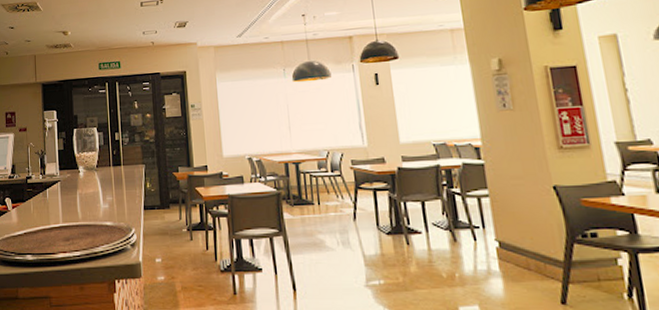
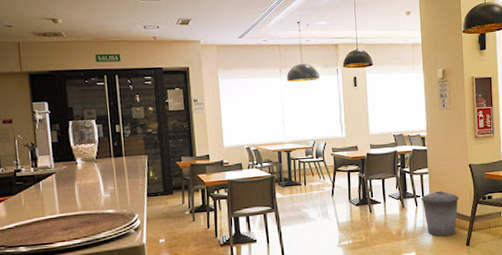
trash can: none [481,221,542,287] -> present [421,191,459,237]

